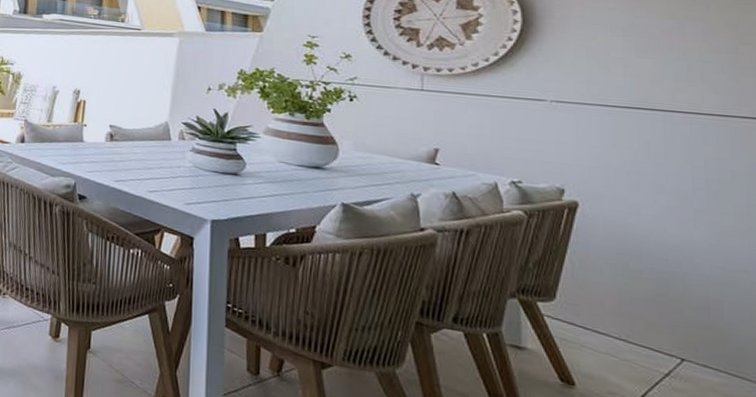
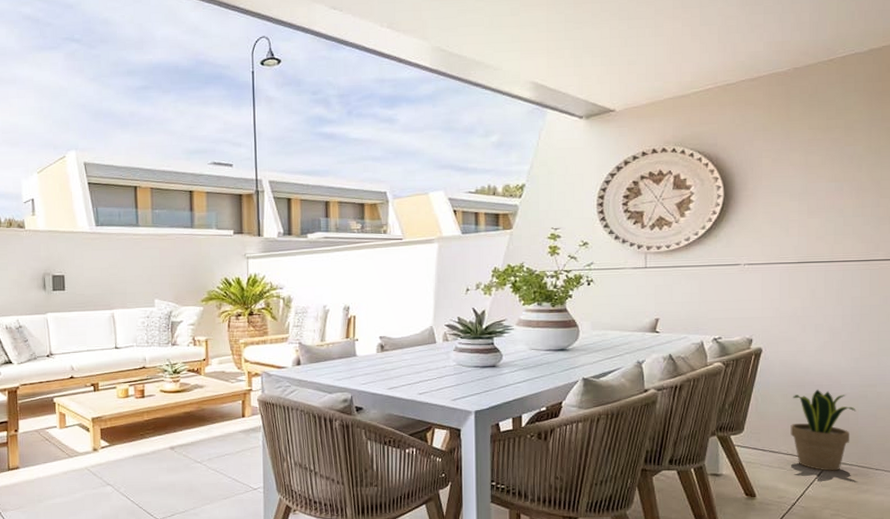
potted plant: none [622,263,720,374] -> present [790,389,856,471]

